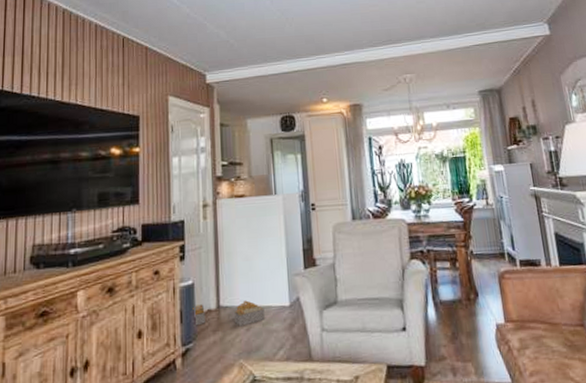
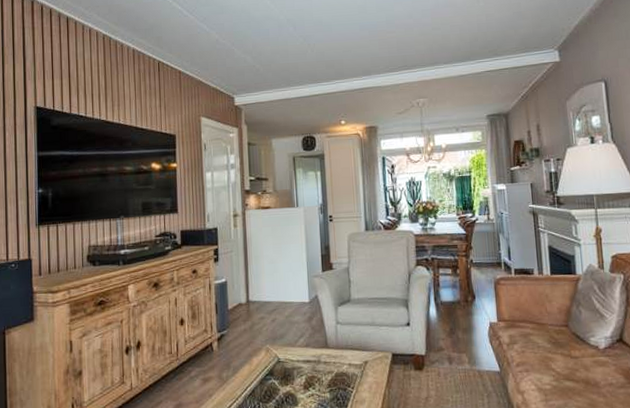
architectural model: present [193,300,265,327] -> none [226,297,288,318]

